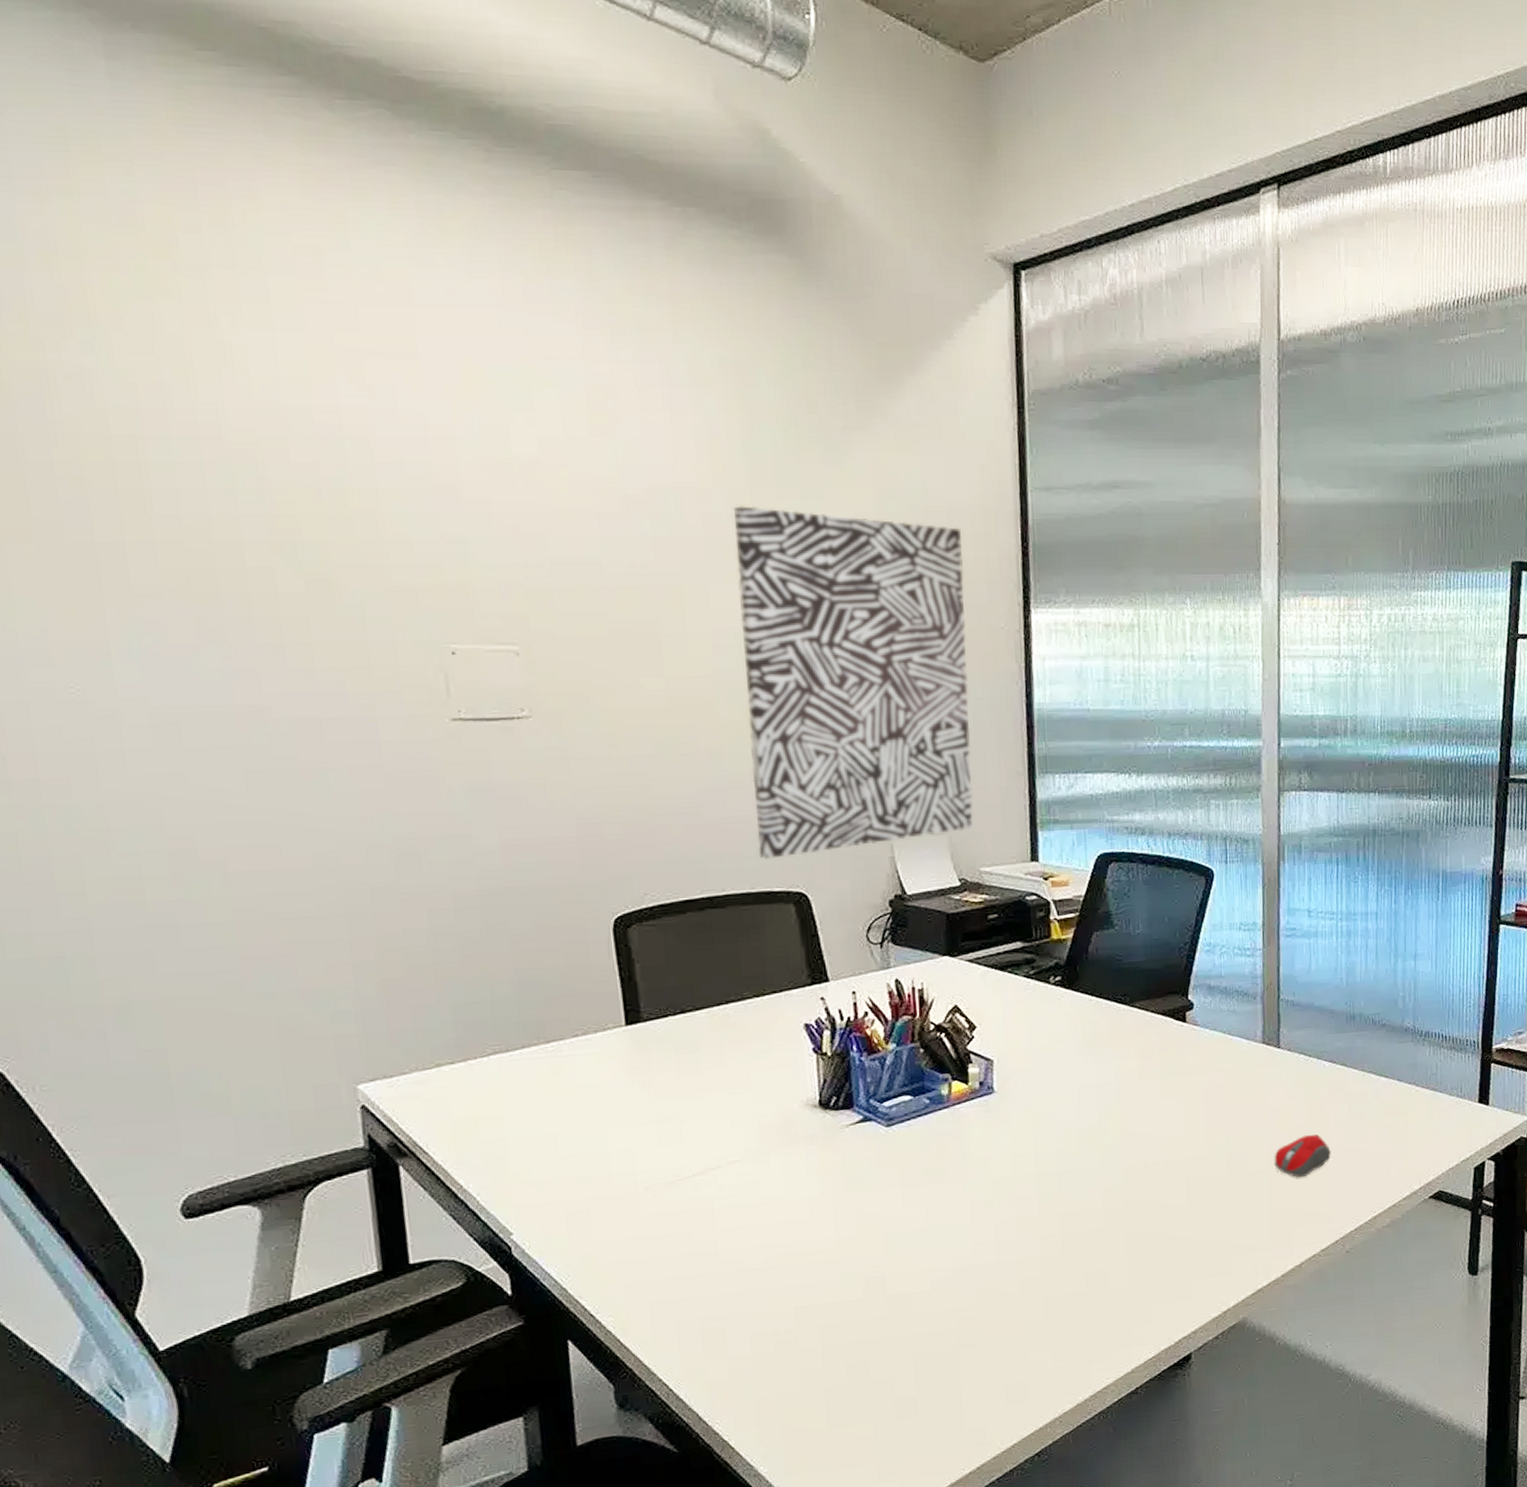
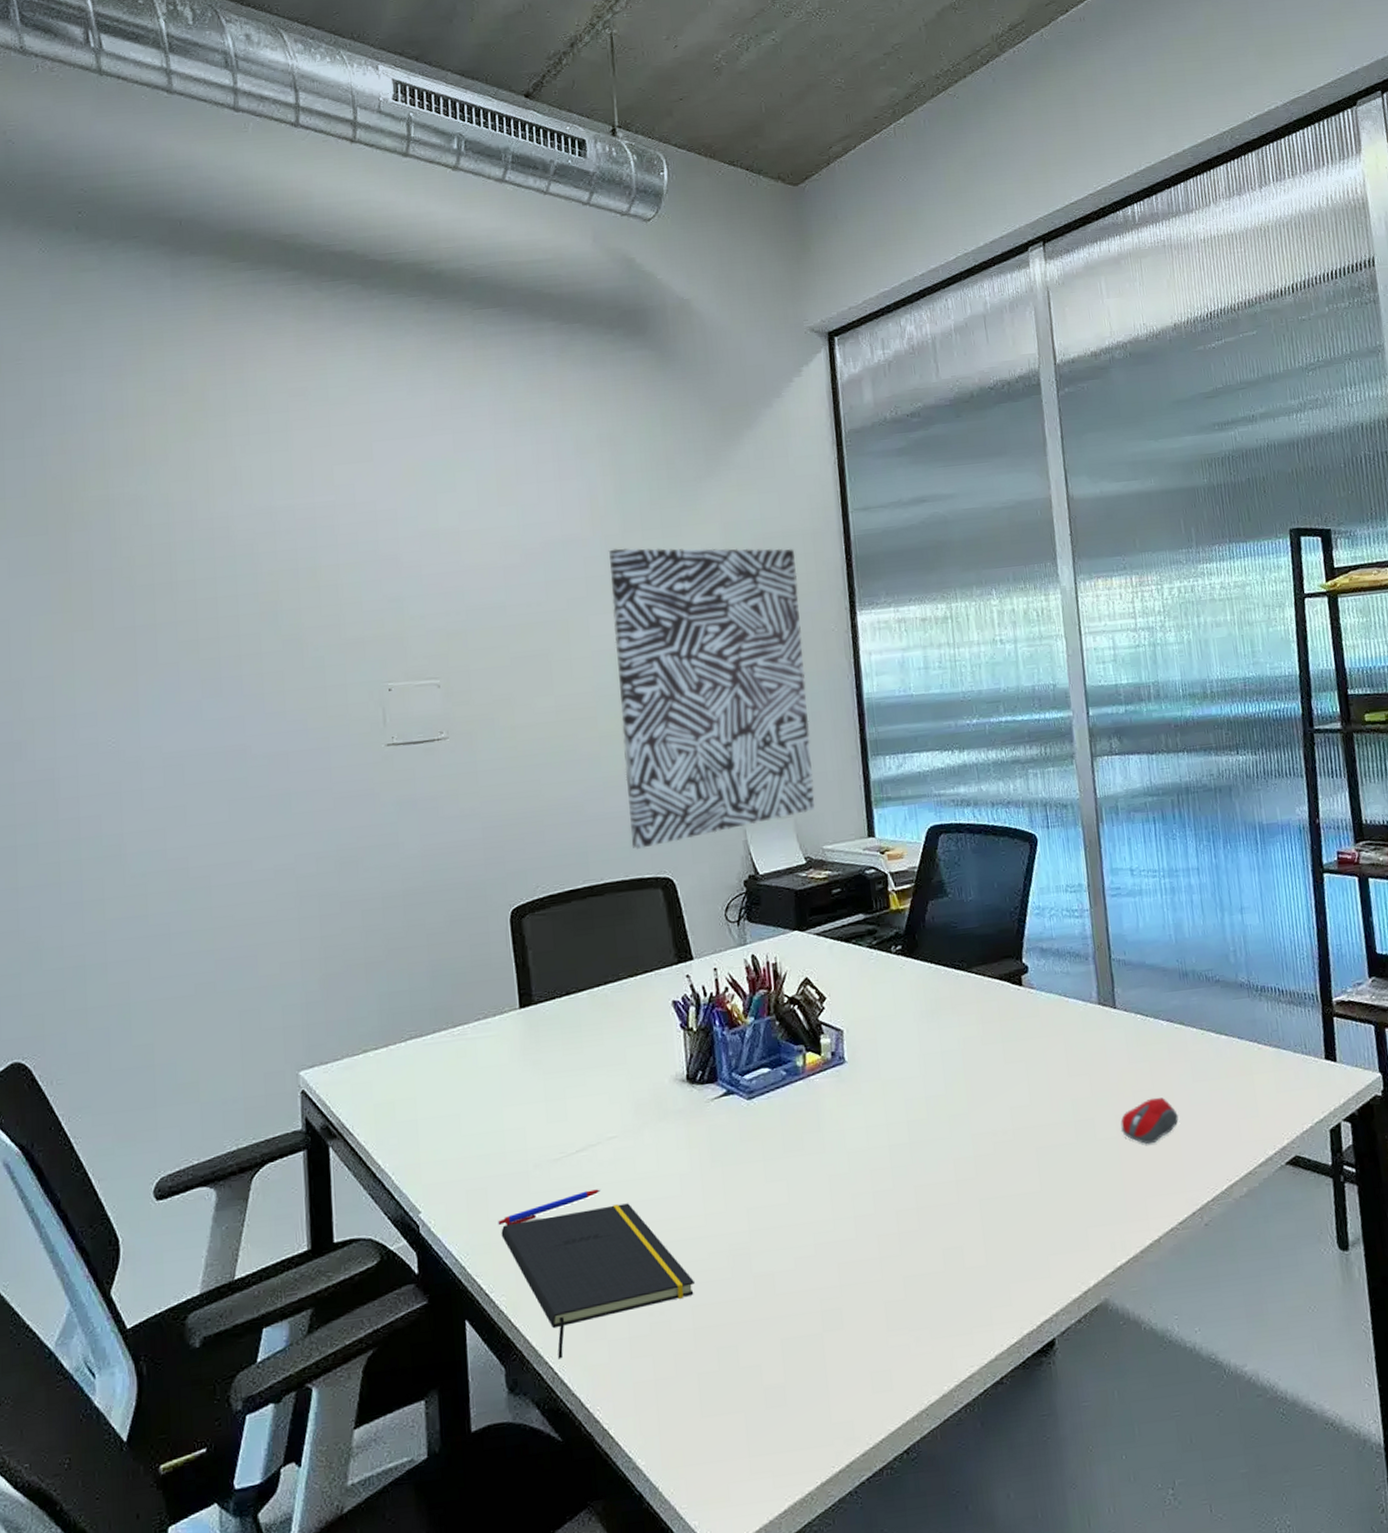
pen: none [603,1212,720,1249] -> present [498,1189,600,1226]
notepad: none [607,1227,824,1377] -> present [501,1203,694,1359]

